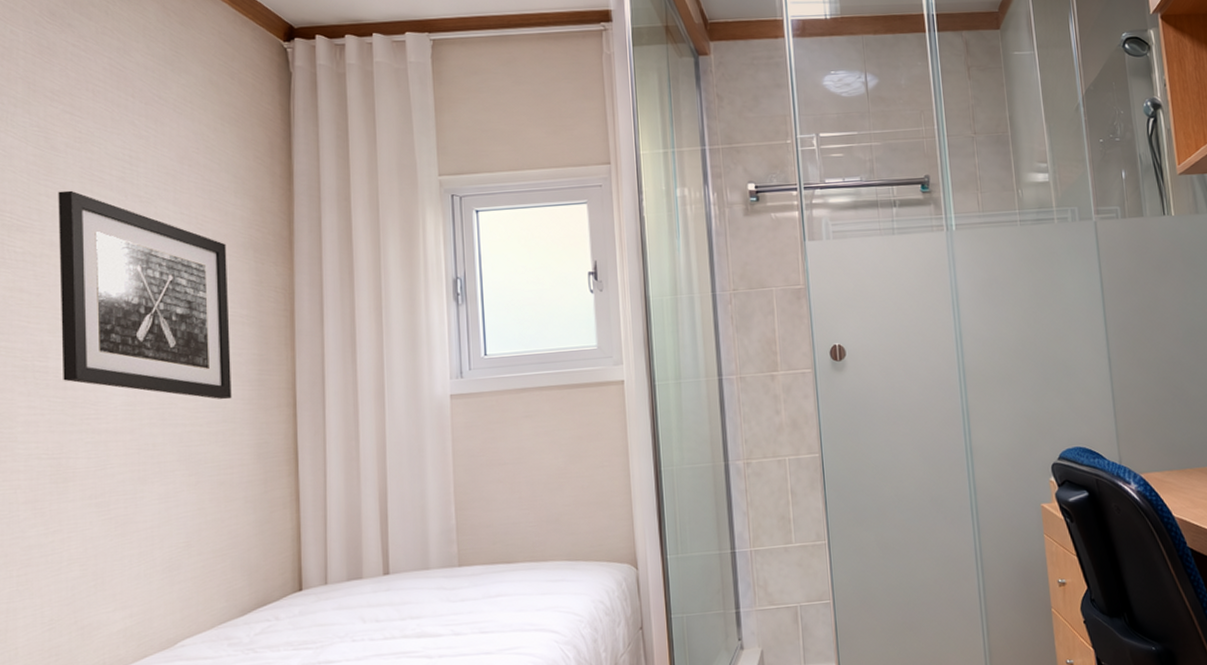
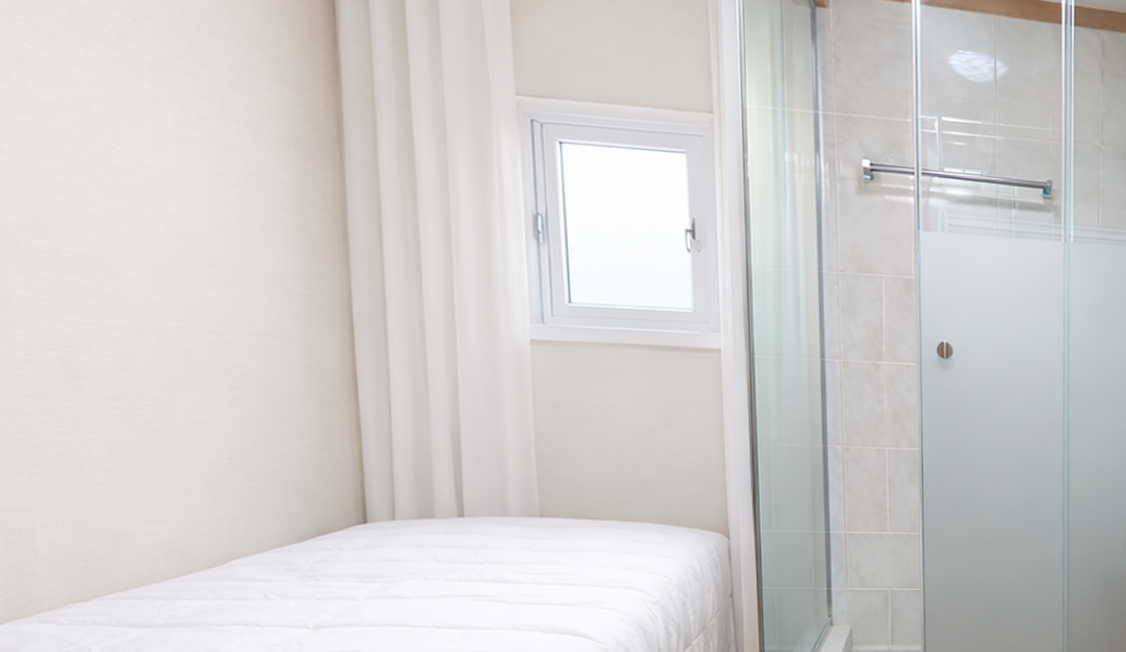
wall art: present [58,190,232,400] -> none [41,37,276,312]

